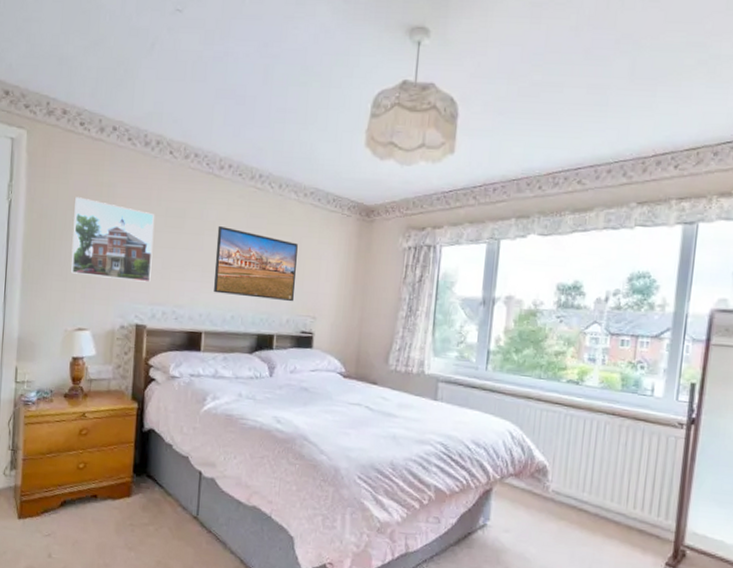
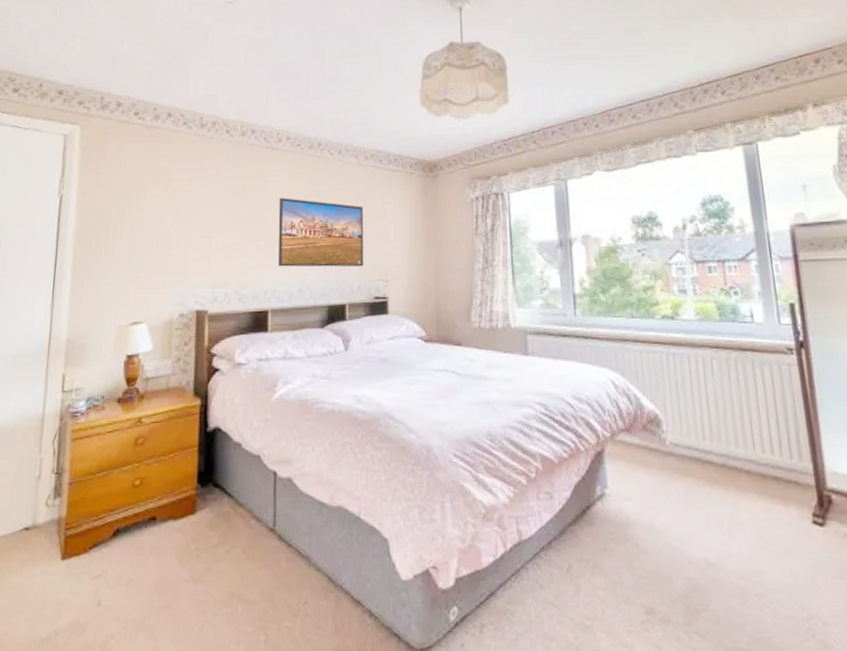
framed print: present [70,197,155,283] -> none [124,185,213,265]

